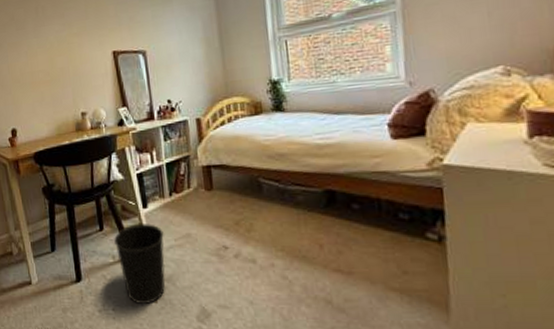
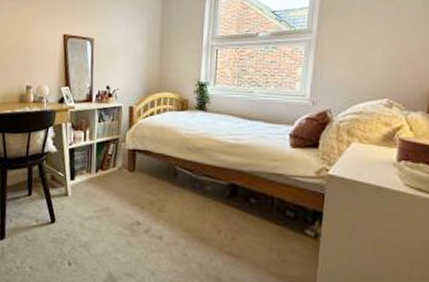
wastebasket: present [114,224,166,304] -> none [40,193,86,266]

